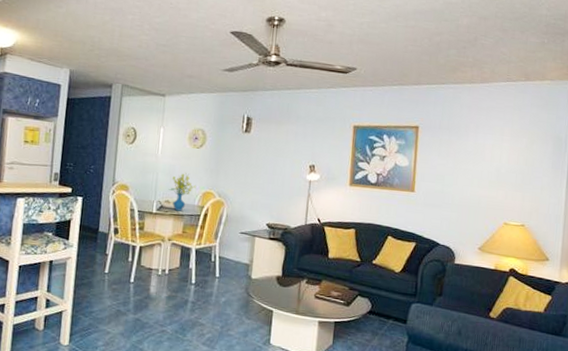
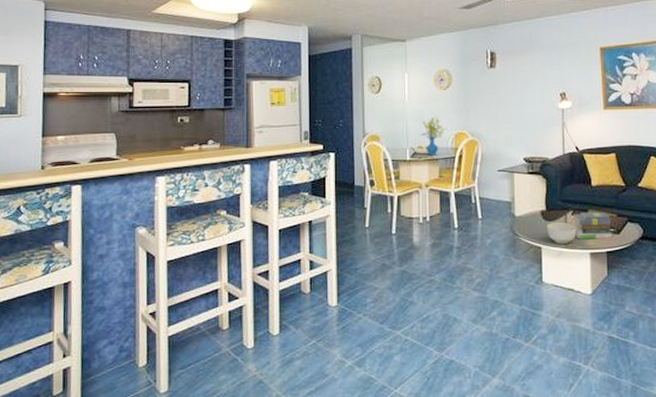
bowl: none [280,287,309,311] -> present [546,221,576,245]
books: none [306,282,343,310] -> present [574,212,612,239]

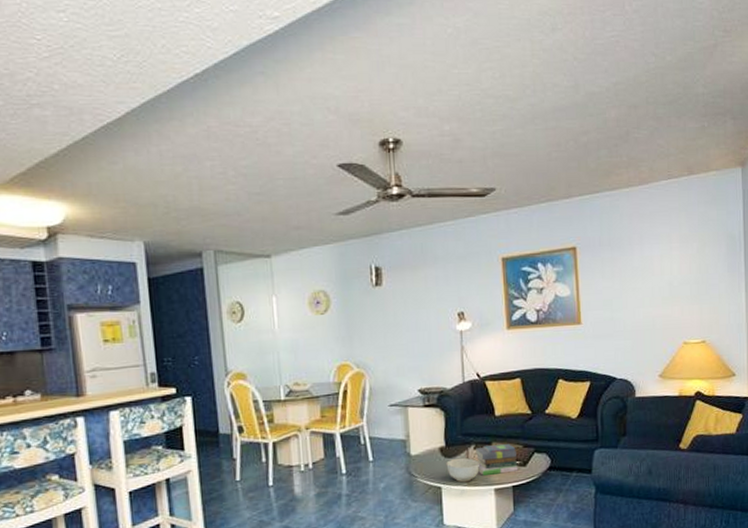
bouquet: present [420,116,447,156] -> none [295,346,328,393]

